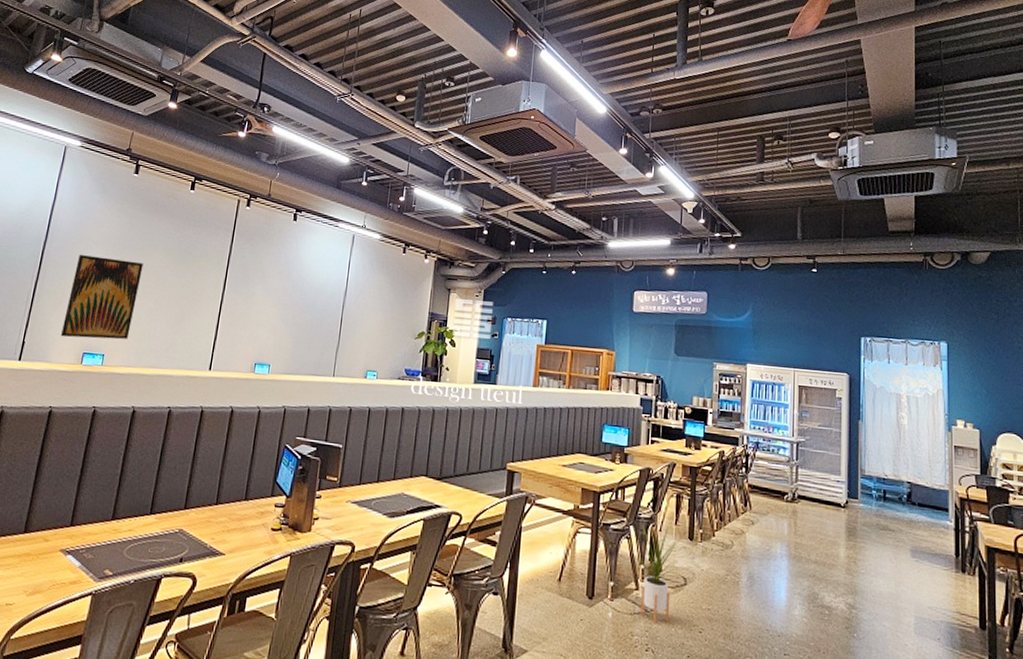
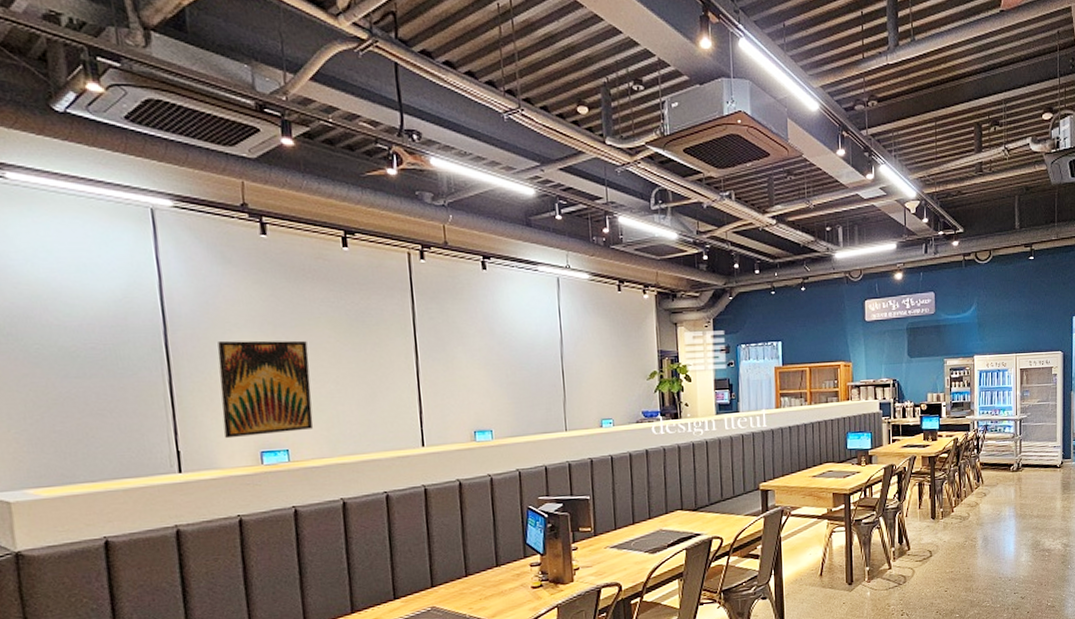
house plant: present [636,521,681,624] -> none [887,509,925,593]

